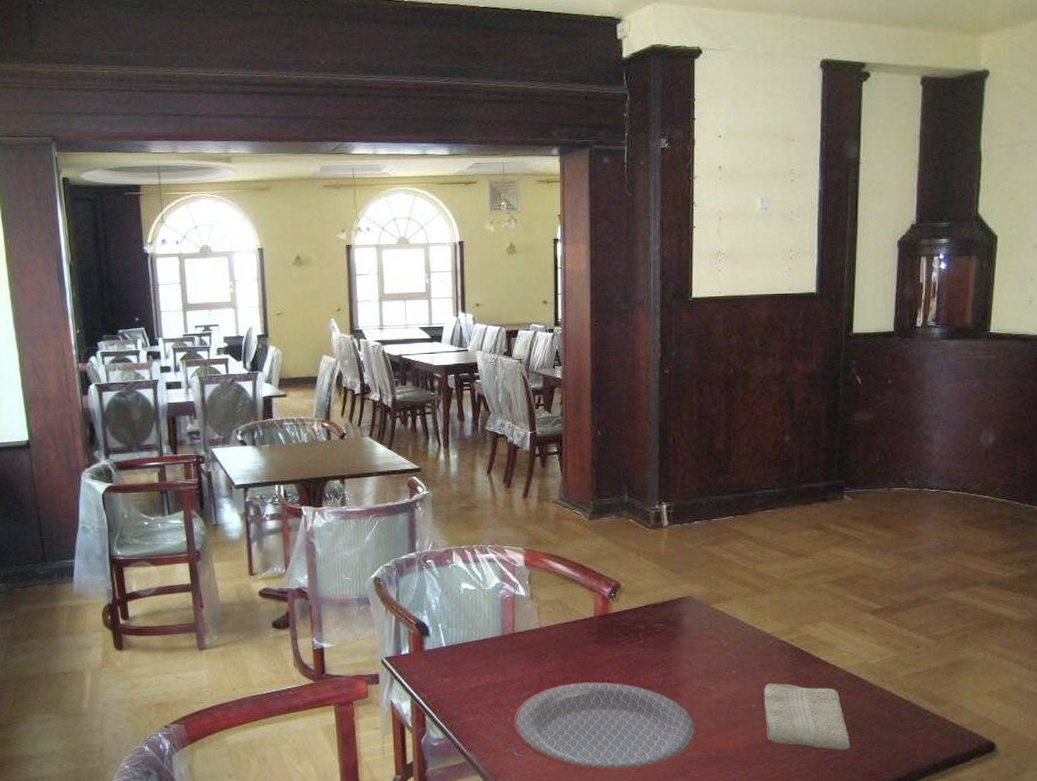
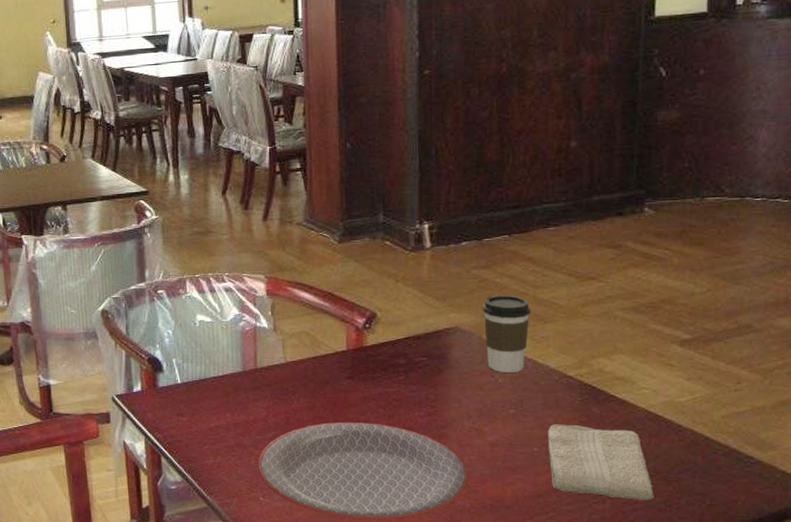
coffee cup: none [711,569,751,637] -> present [483,295,530,372]

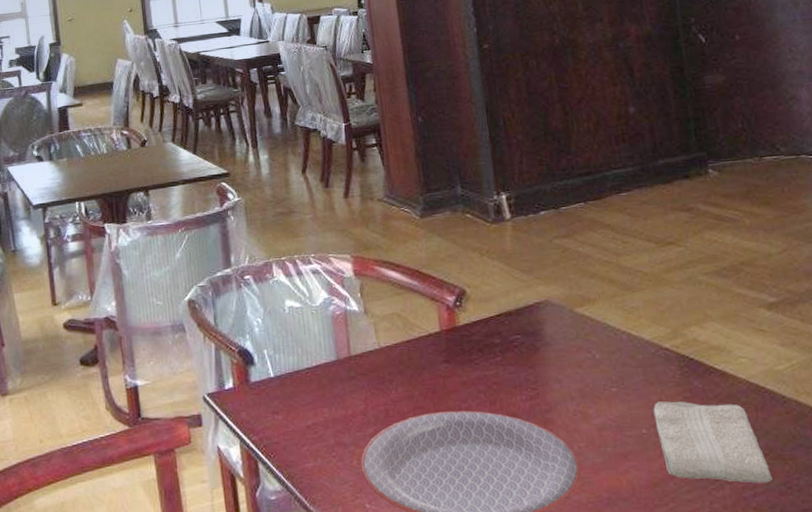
coffee cup: present [483,295,530,372] -> none [569,264,619,348]

